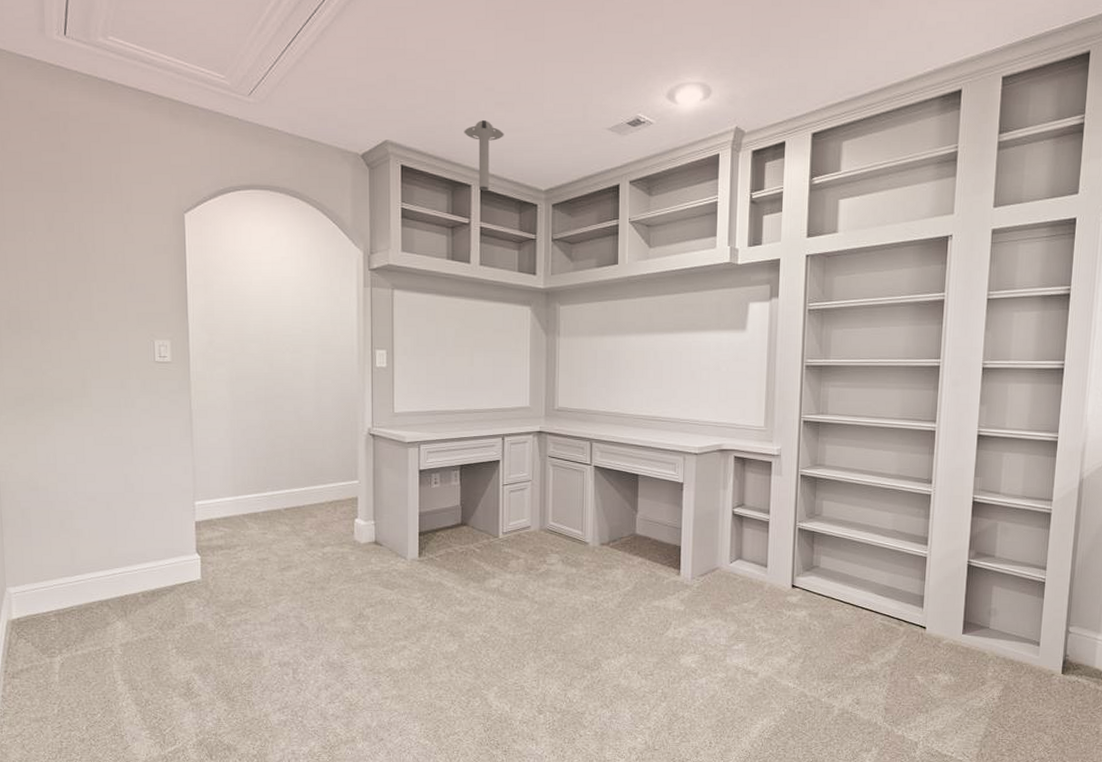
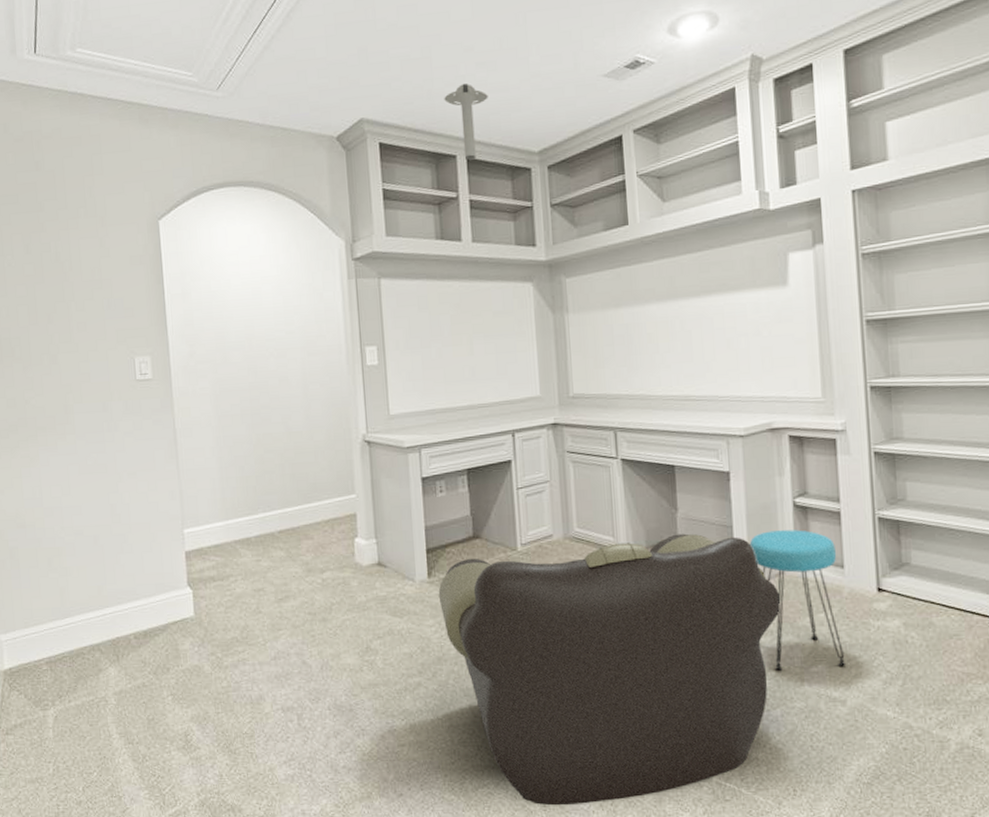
armchair: none [427,532,714,751] -> present [438,533,780,806]
stool: none [693,534,763,648] -> present [749,530,847,671]

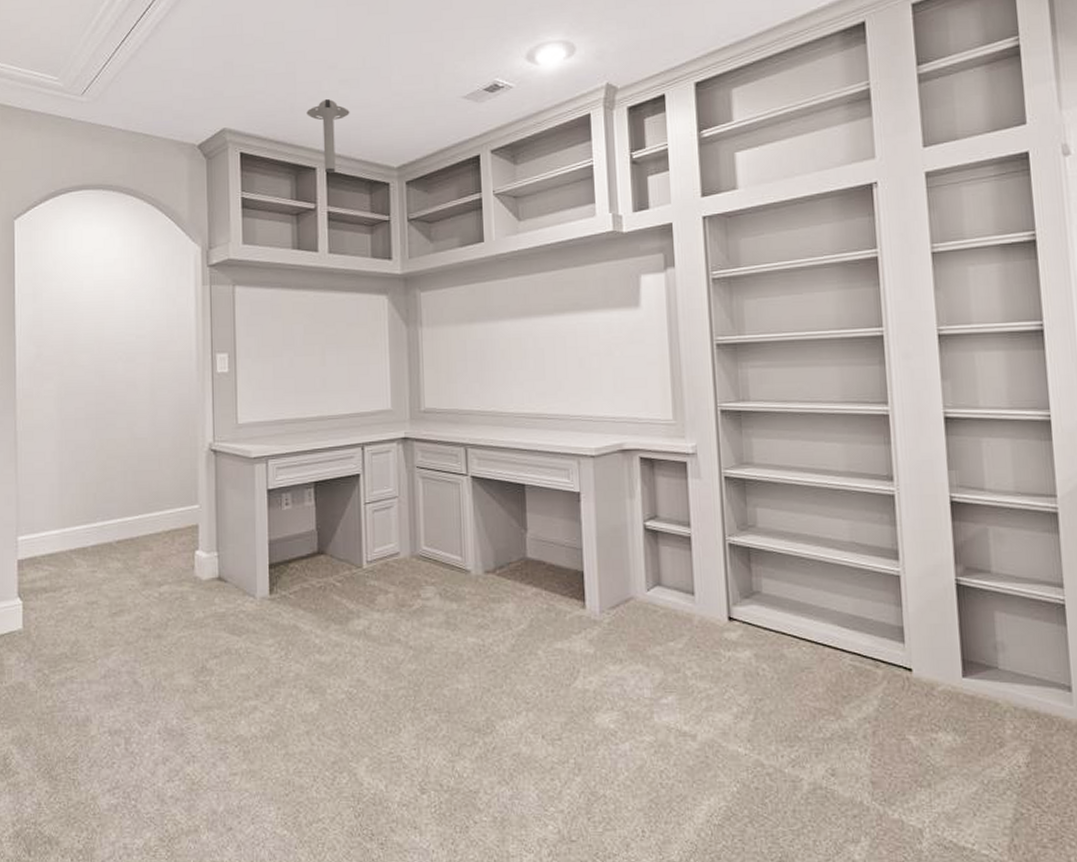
armchair: present [438,533,780,806] -> none [279,555,630,844]
stool: present [749,530,847,671] -> none [599,554,697,702]

